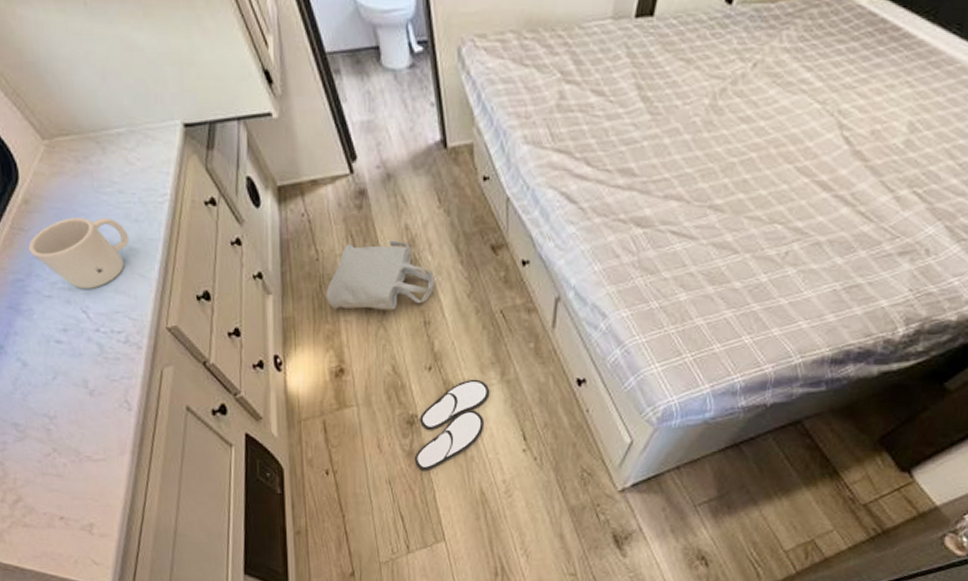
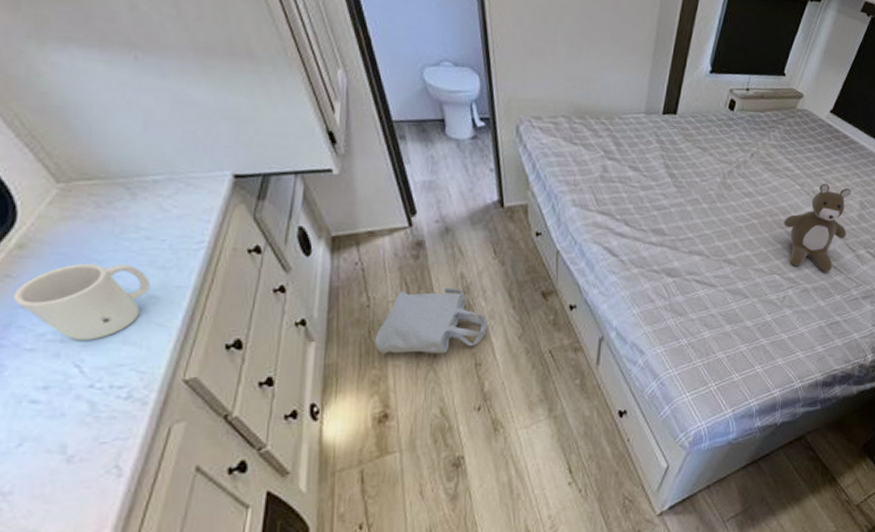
slippers: present [415,380,490,472] -> none [459,418,538,515]
teddy bear: none [793,98,897,221] -> present [784,183,851,273]

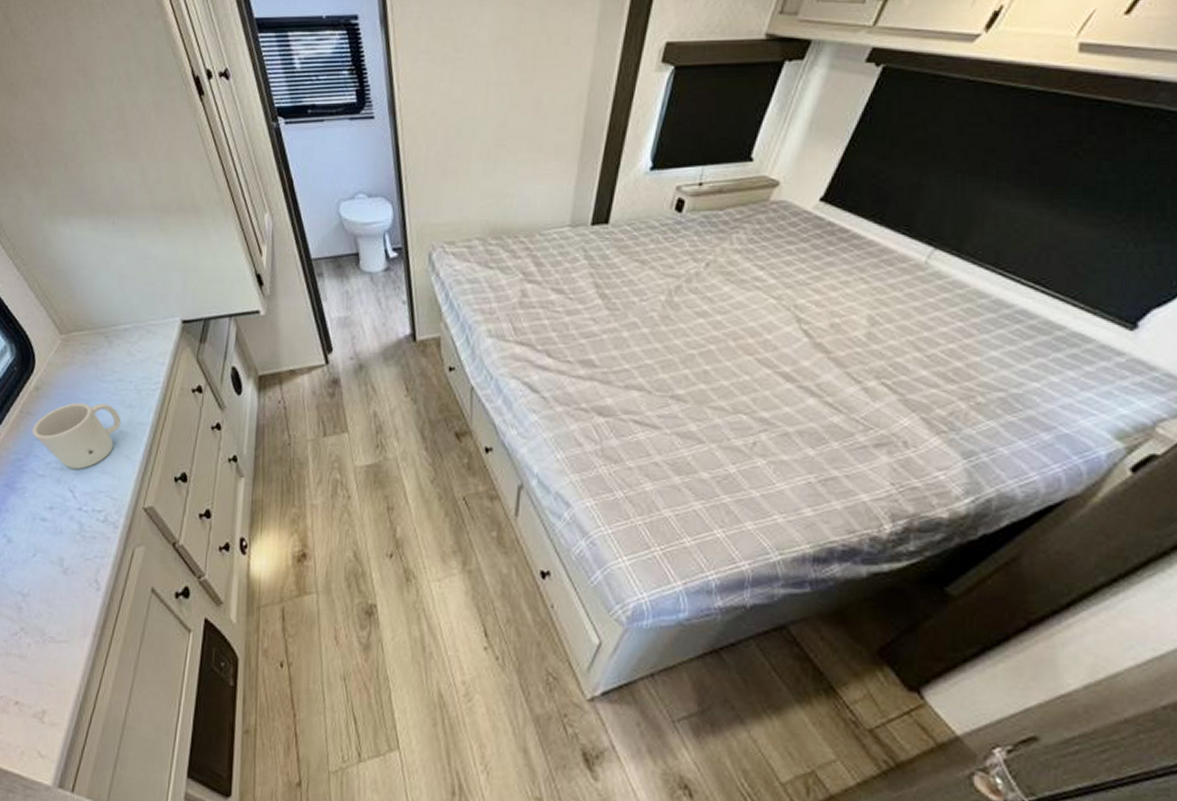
tote bag: present [374,287,487,354] -> none [294,426,399,495]
teddy bear: present [784,183,851,273] -> none [753,294,854,412]

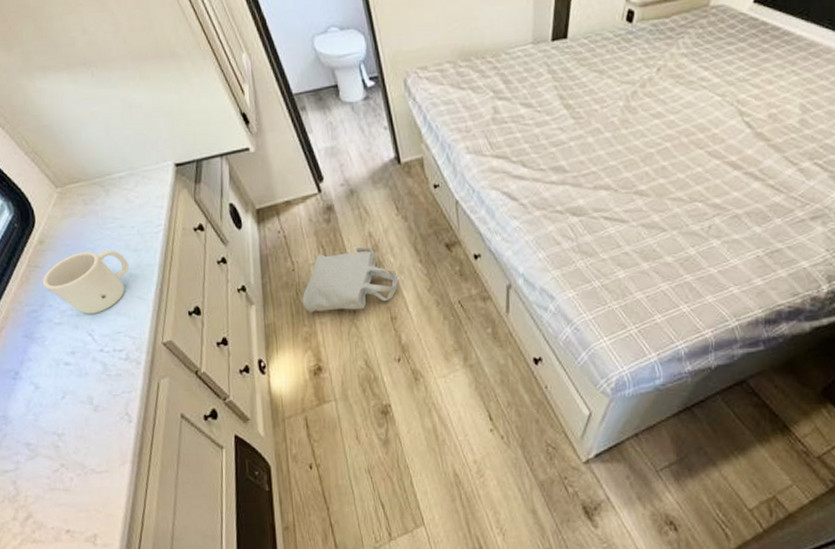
tote bag: none [294,426,399,495] -> present [302,246,398,313]

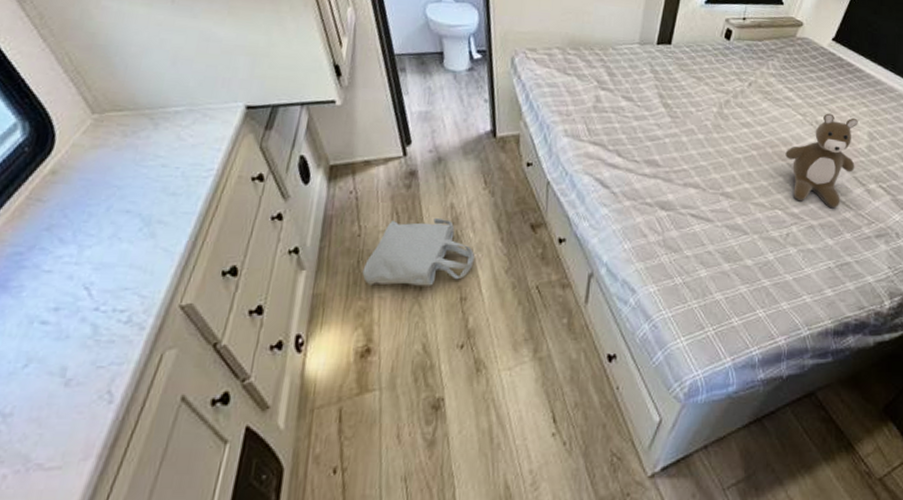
mug: present [42,250,130,314] -> none [40,188,162,263]
teddy bear: none [703,89,788,194] -> present [785,113,858,209]

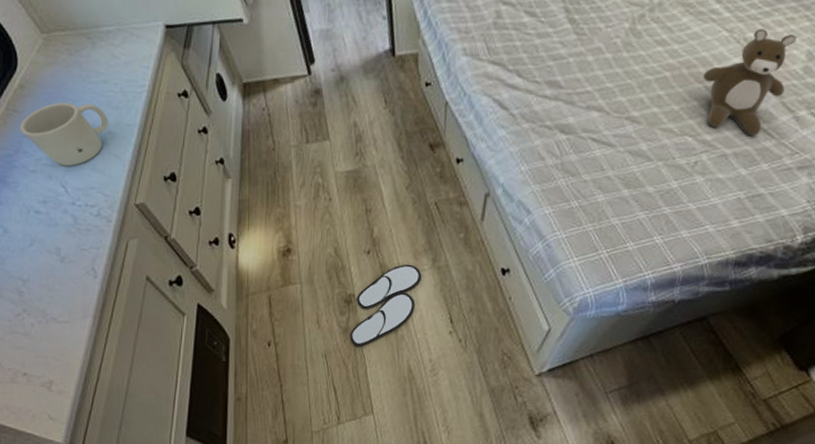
mug: none [40,188,162,263] -> present [19,102,109,166]
tote bag: present [362,217,475,286] -> none [279,135,377,198]
slippers: none [436,358,522,464] -> present [350,264,422,348]

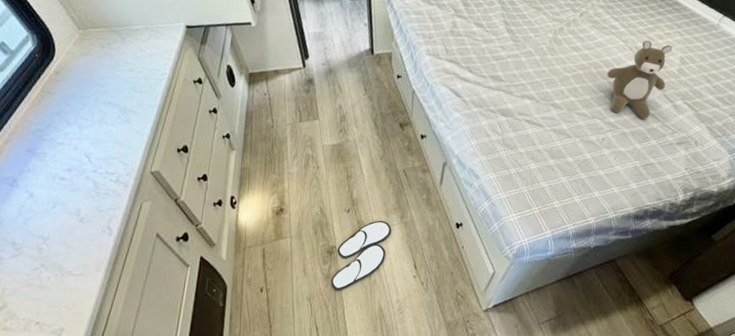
mug: present [19,102,109,166] -> none [52,86,132,140]

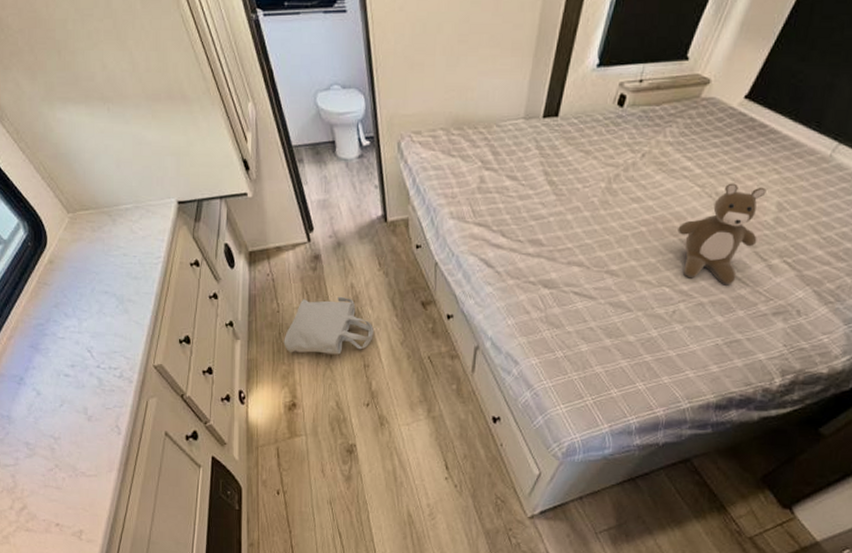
tote bag: none [275,115,357,166] -> present [283,296,374,355]
slippers: present [331,221,392,291] -> none [353,415,418,494]

